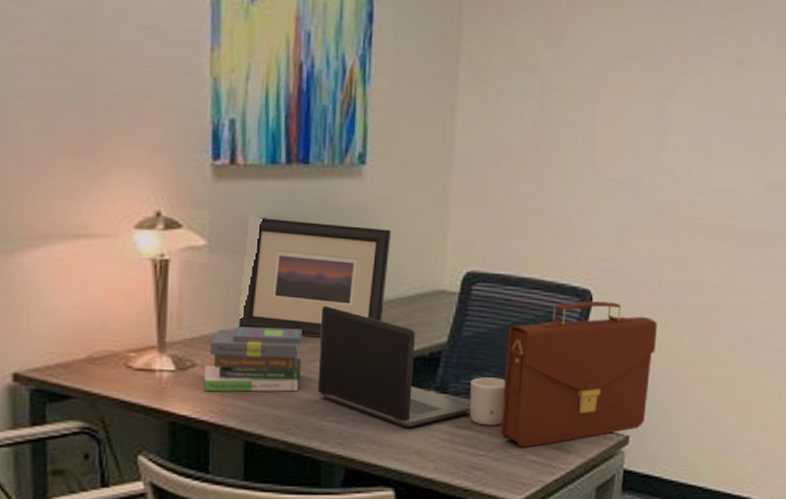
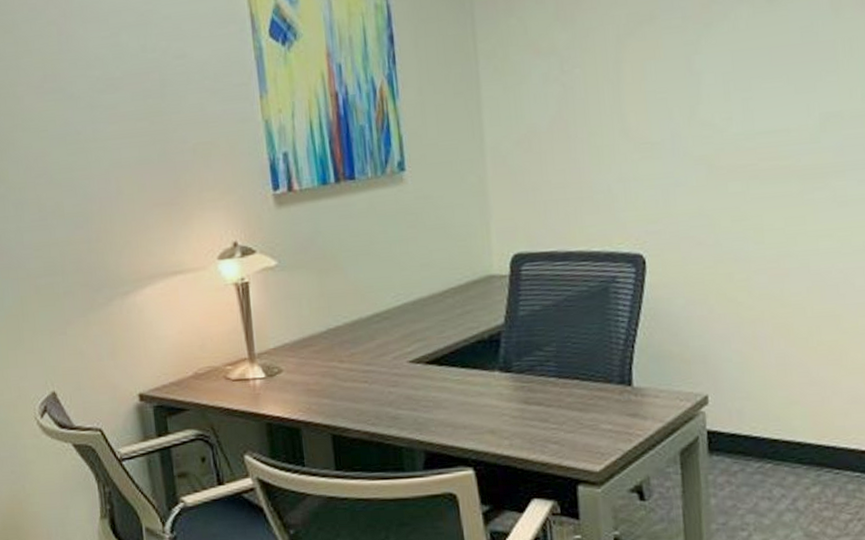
books: present [204,326,303,392] -> none [289,328,373,394]
picture frame: present [239,217,392,336] -> none [313,226,440,334]
laptop computer: present [317,305,471,429] -> none [384,304,537,409]
mug: present [469,377,506,426] -> none [533,351,571,399]
briefcase: present [500,301,657,448] -> none [563,263,723,417]

